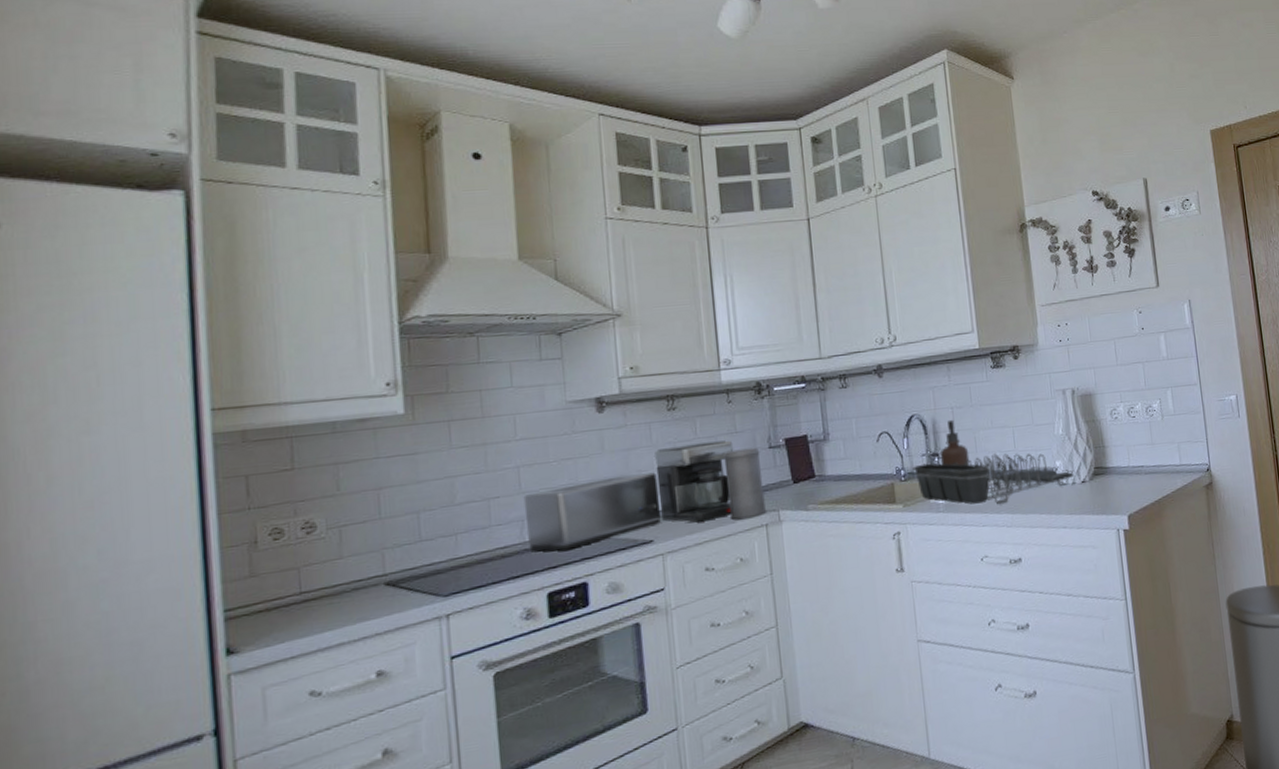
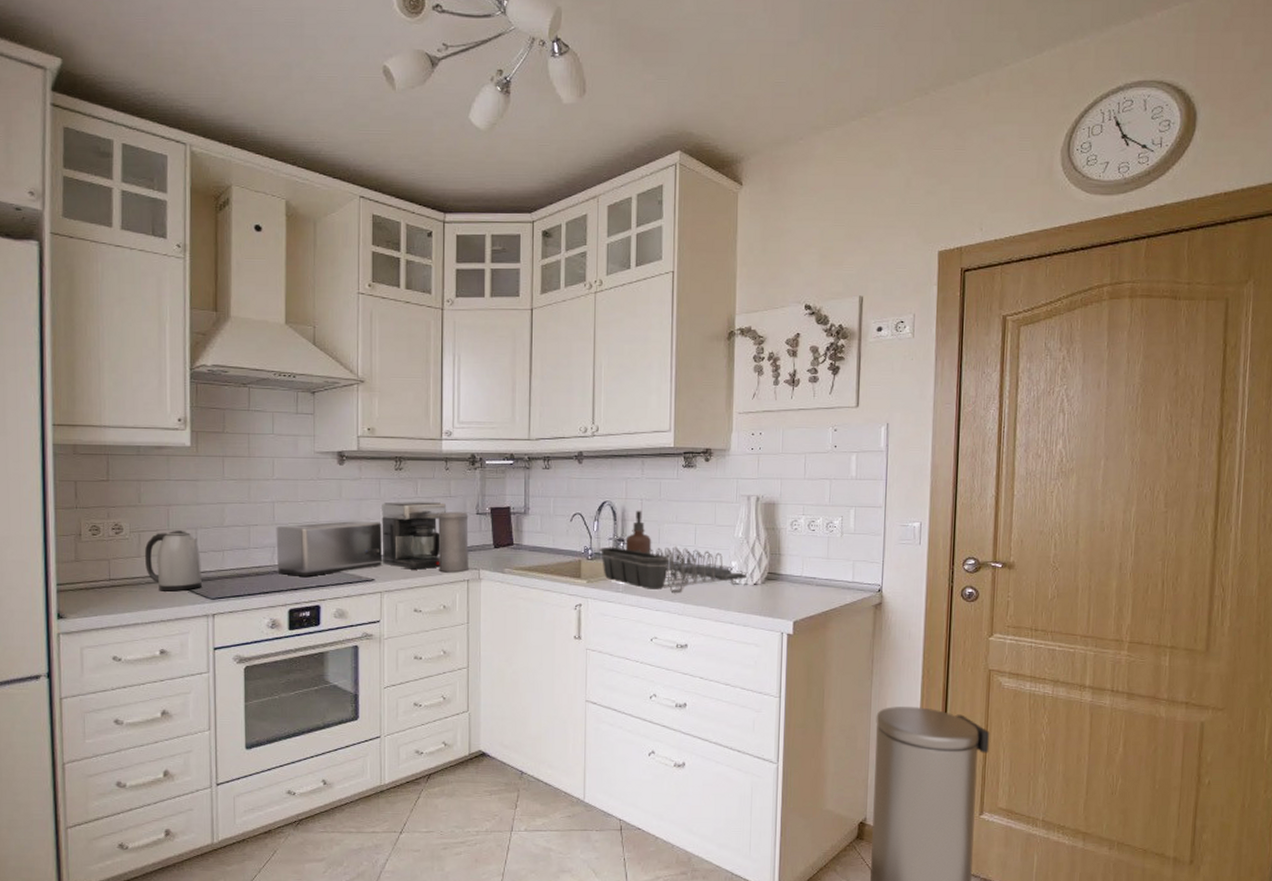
kettle: none [348,516,429,597] -> present [144,530,202,592]

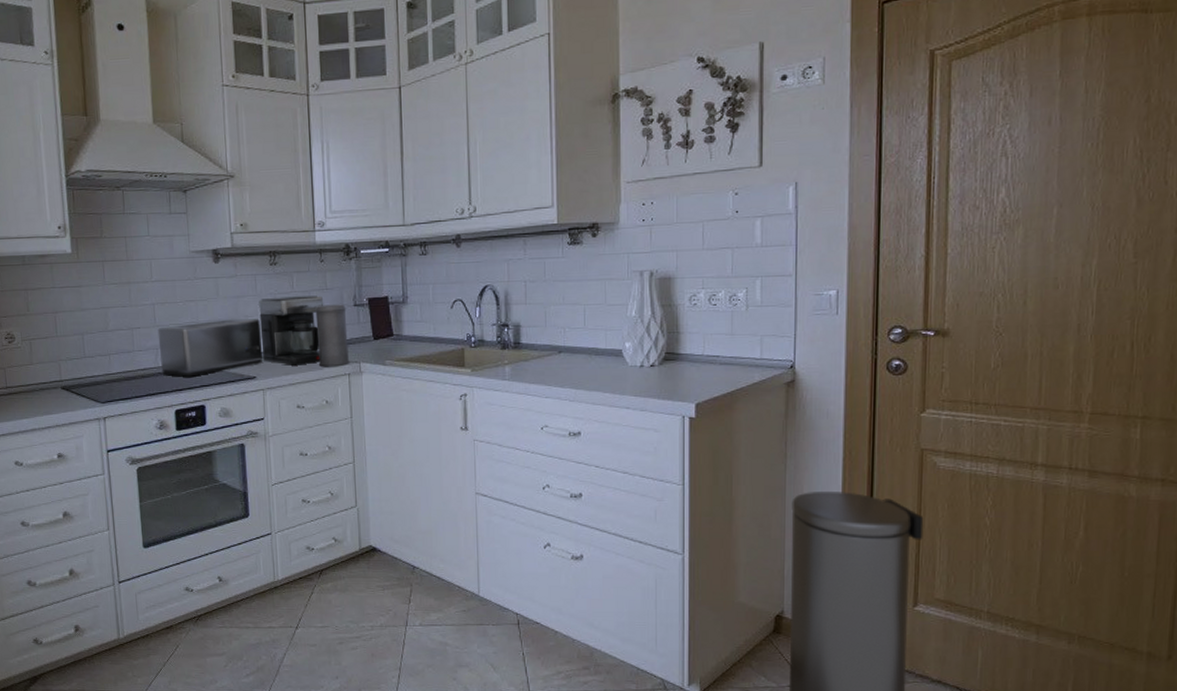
kettle: present [144,530,202,592] -> none [36,336,92,397]
dish rack: present [599,546,748,593] -> none [483,329,643,378]
soap dispenser: present [625,510,652,554] -> none [509,292,539,338]

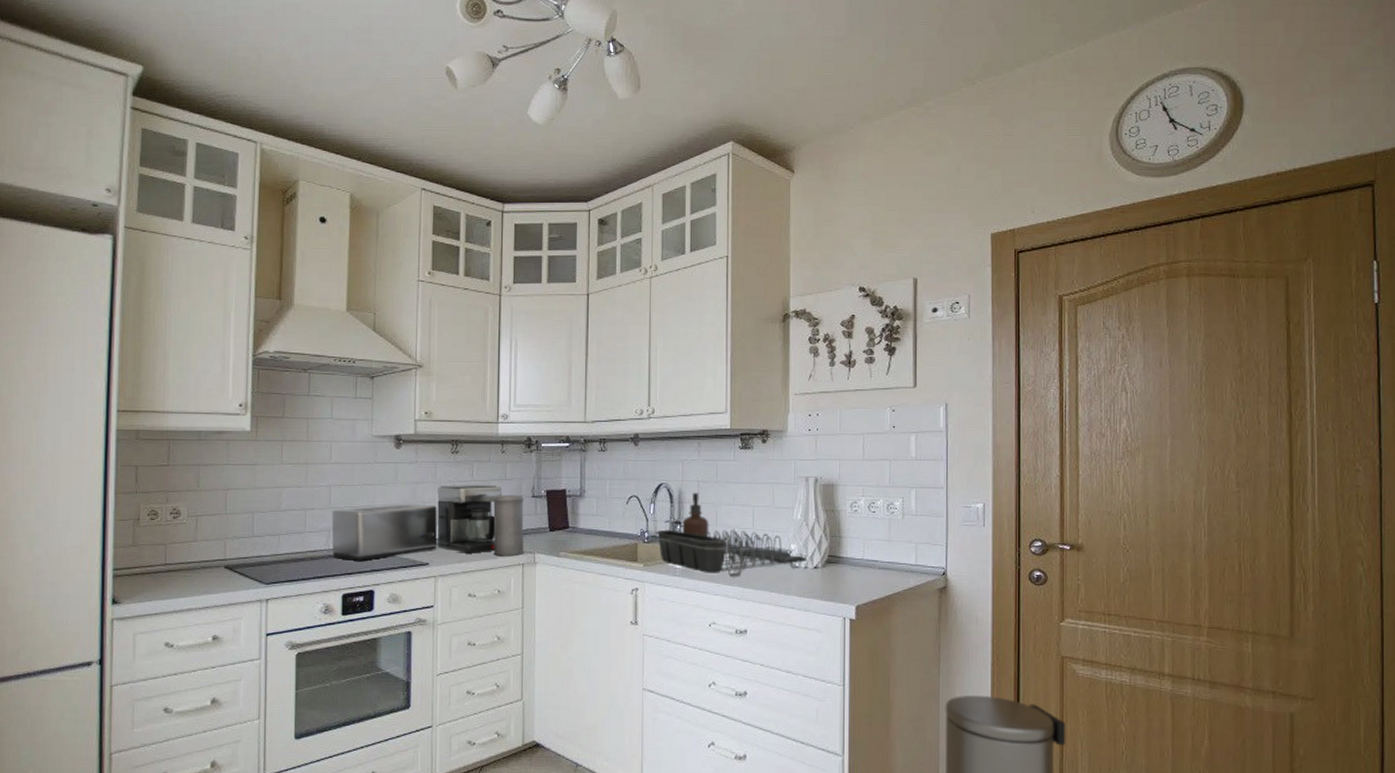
dish rack: none [483,329,643,378] -> present [656,529,808,576]
soap dispenser: none [509,292,539,338] -> present [682,492,709,536]

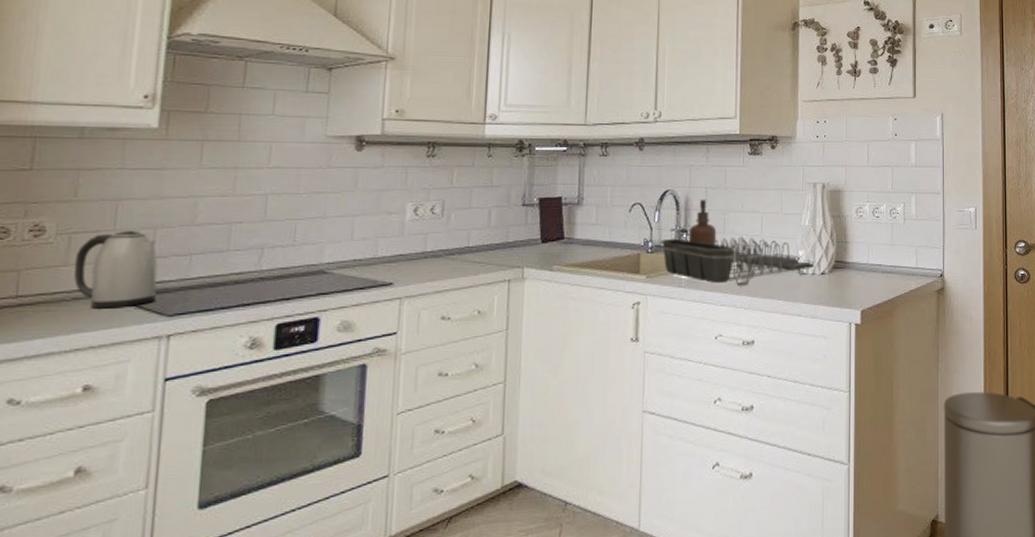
kettle: none [200,514,257,576] -> present [73,230,158,309]
toaster: present [331,503,438,561] -> none [265,214,406,283]
coffee maker: present [437,485,503,554] -> none [405,192,488,270]
canister: present [493,494,525,557] -> none [473,203,513,273]

